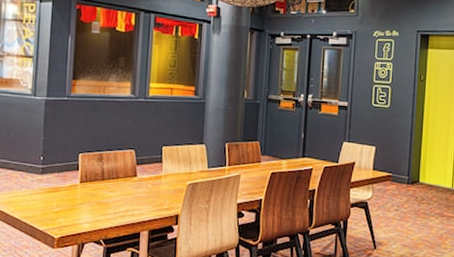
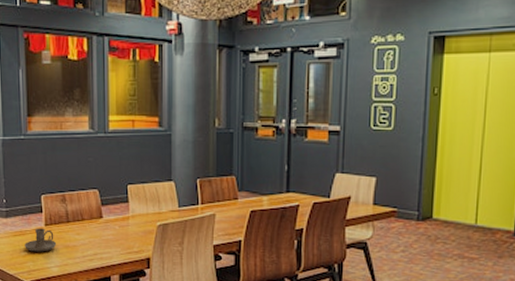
candle holder: none [58,185,90,209] -> present [25,228,57,252]

